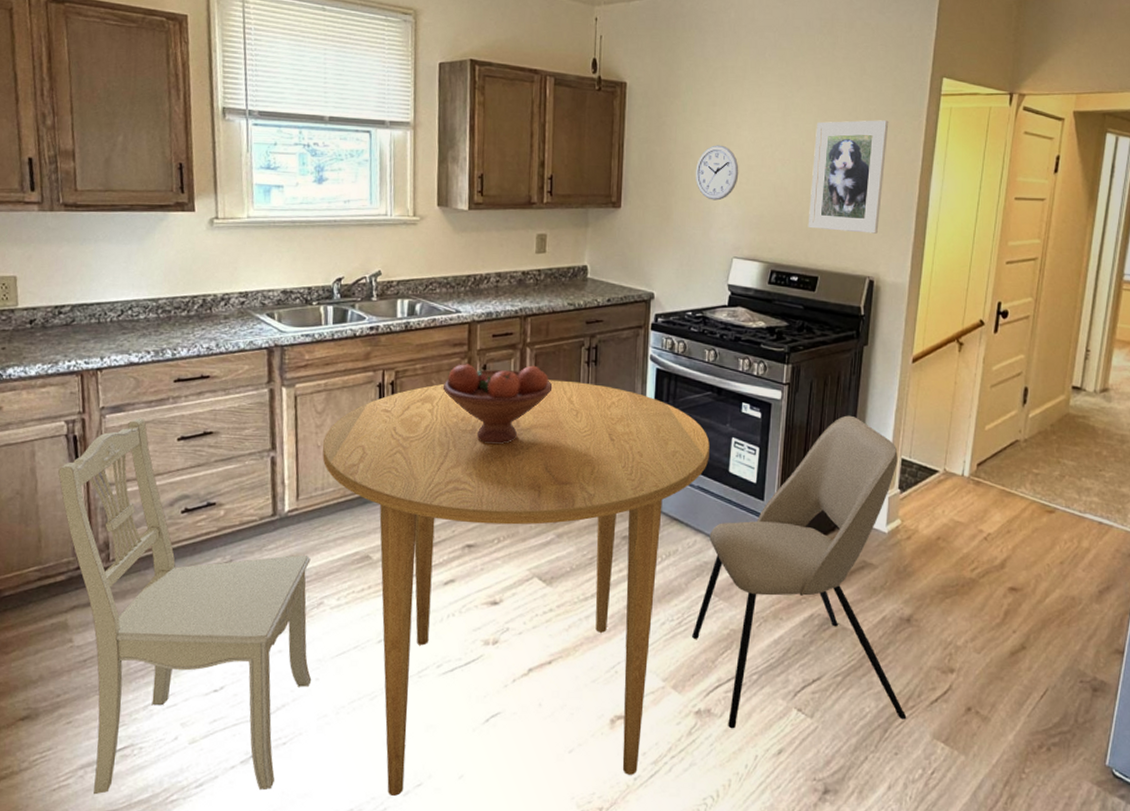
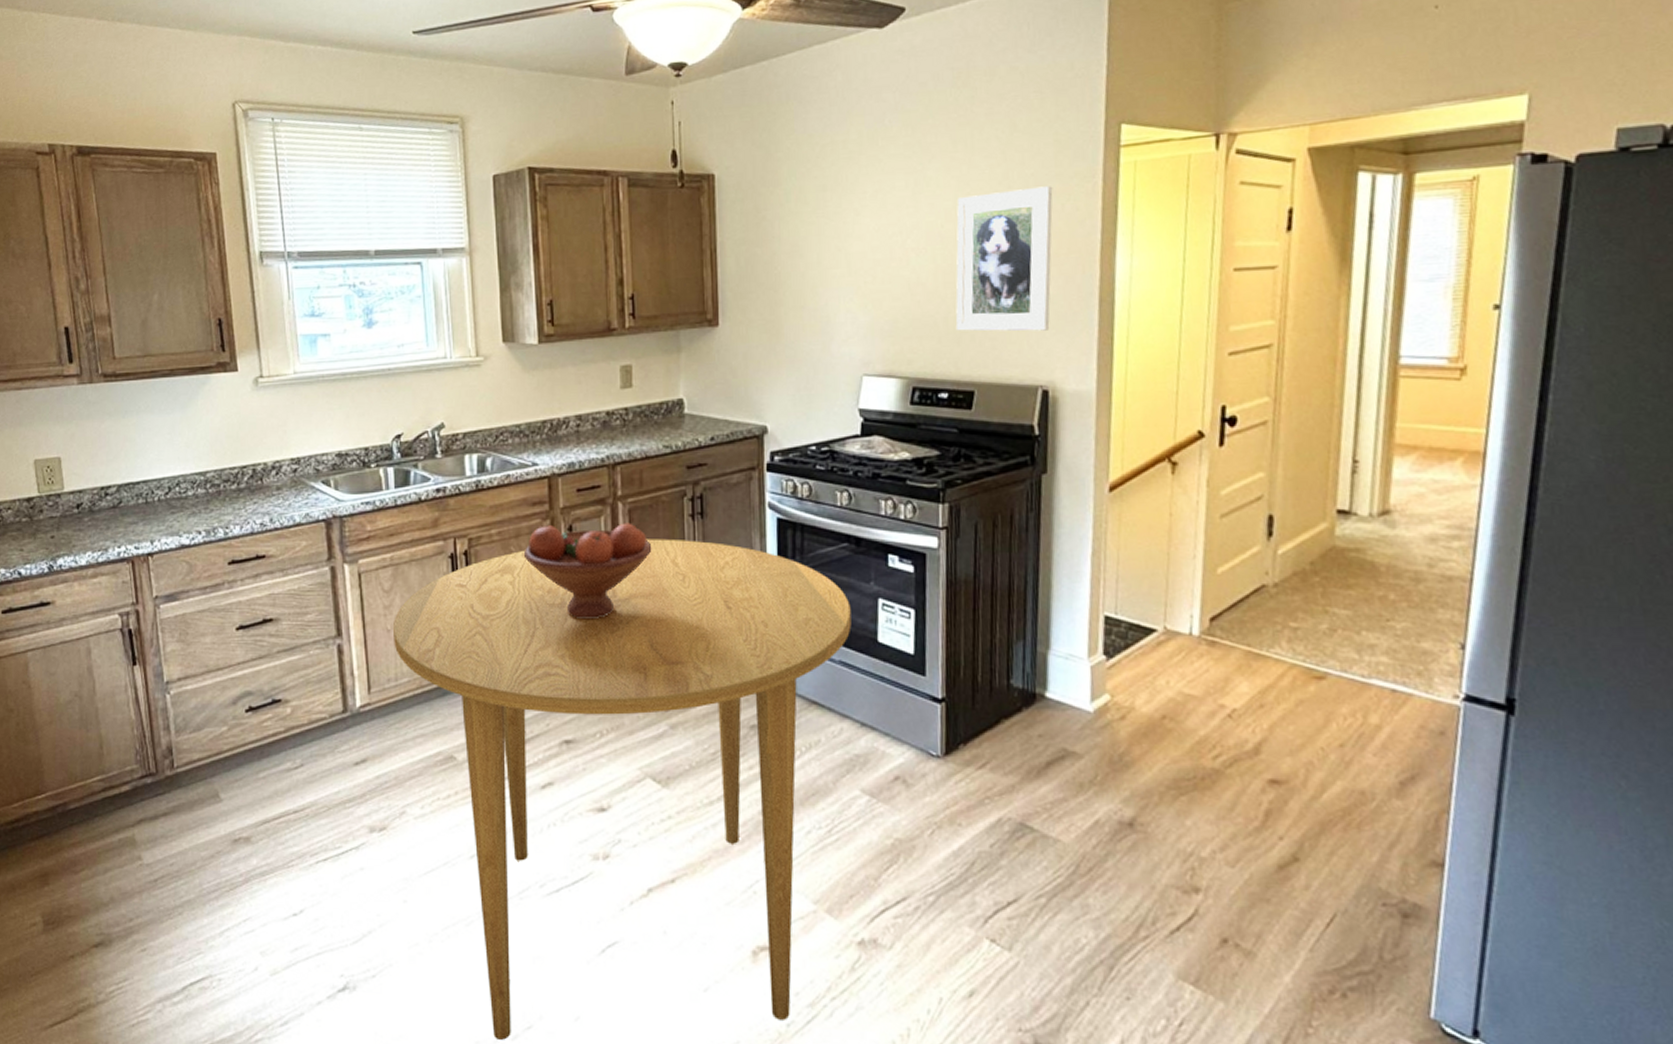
dining chair: present [58,418,312,795] -> none [116,607,399,1032]
dining chair: present [692,415,907,729] -> none [846,563,1139,964]
wall clock: present [695,145,739,201] -> none [806,238,862,307]

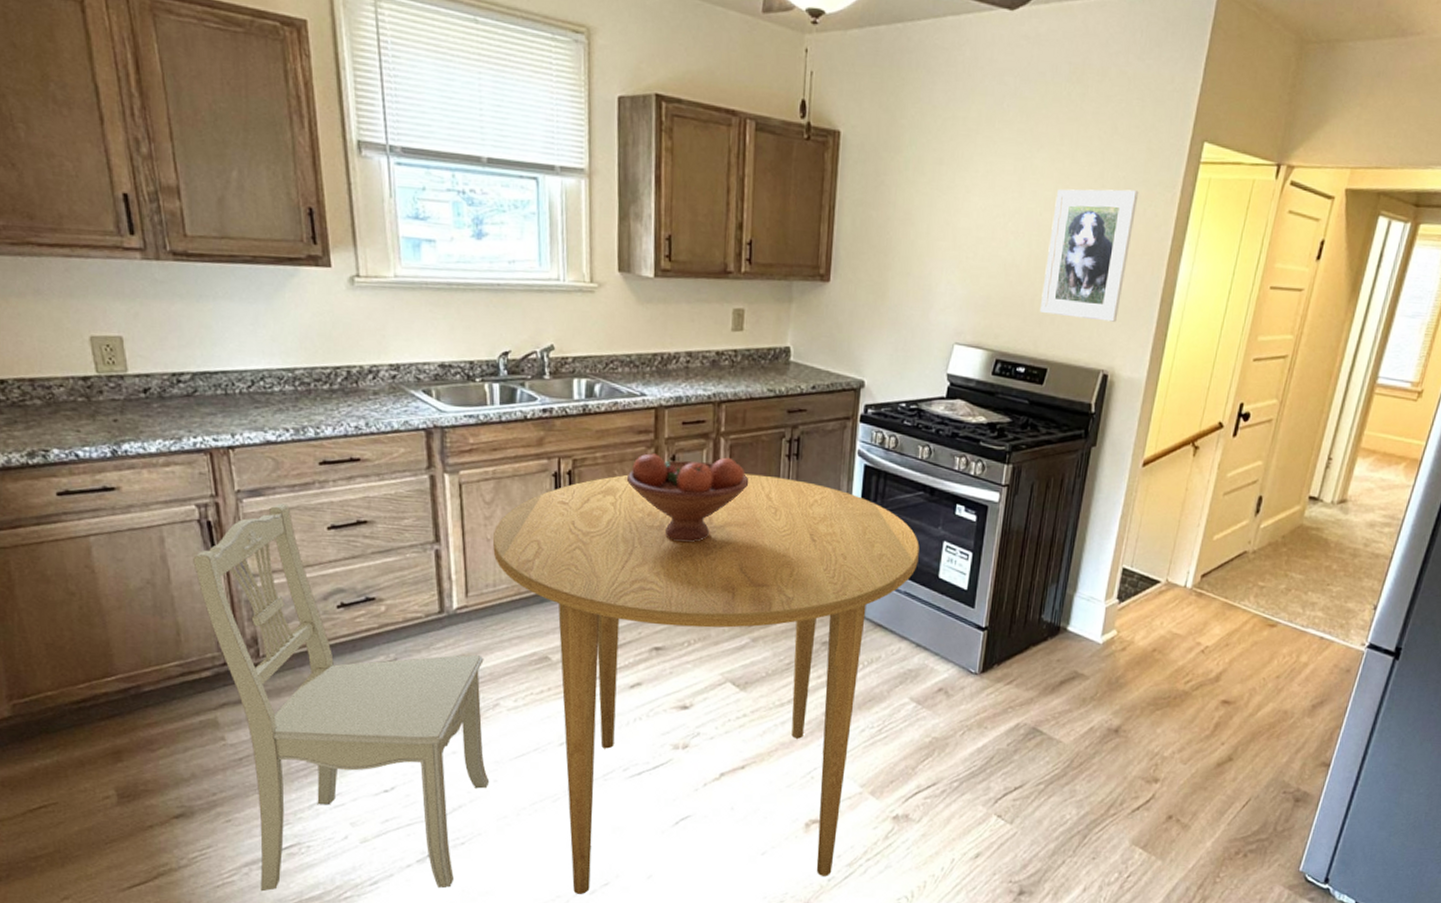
dining chair: none [116,607,399,1032] -> present [193,503,490,892]

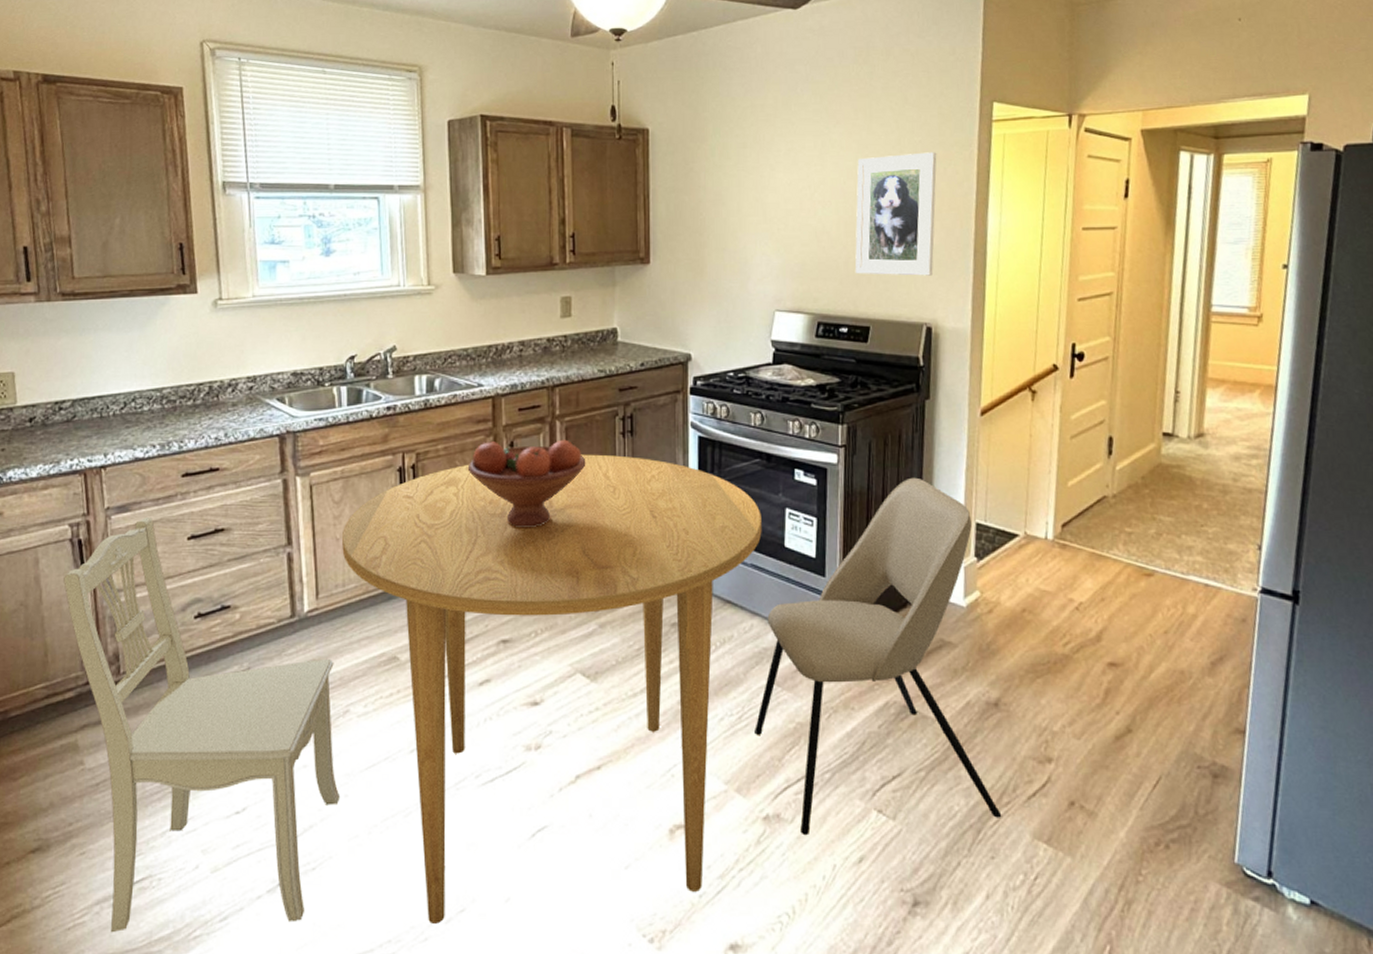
dining chair: none [892,520,1119,834] -> present [755,477,1002,836]

